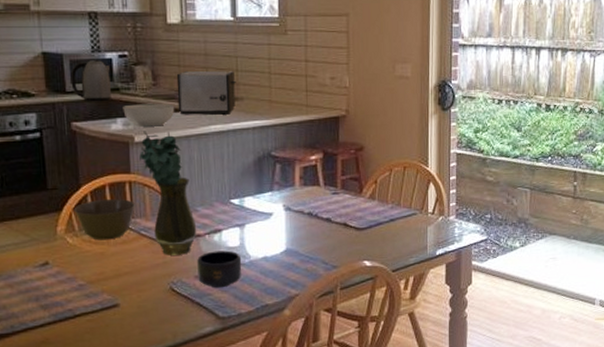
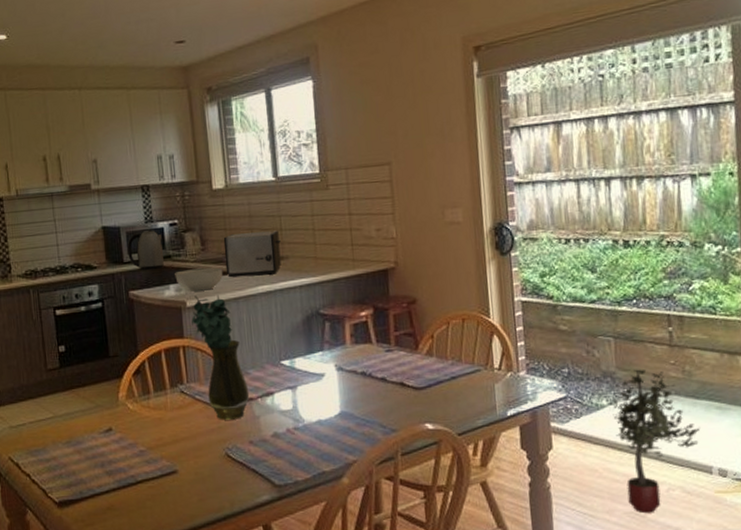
bowl: present [73,198,137,240] -> none [133,363,191,406]
mug: present [197,250,242,288] -> none [251,414,296,454]
potted tree: none [522,217,590,337] -> present [610,369,701,514]

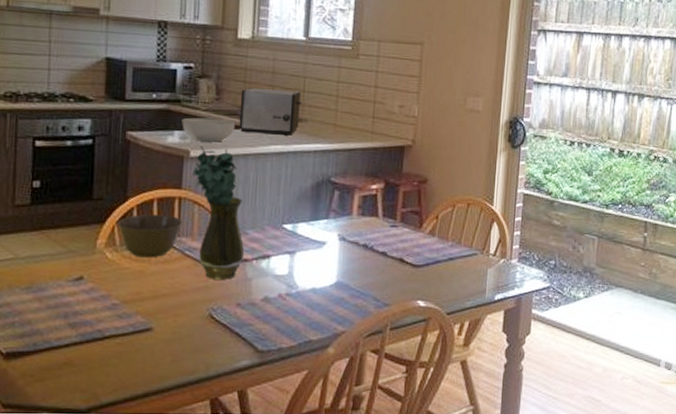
kettle: present [127,229,164,271] -> none [131,68,173,113]
bowl: none [133,363,191,406] -> present [117,214,184,258]
potted tree: present [610,369,701,514] -> none [586,267,656,399]

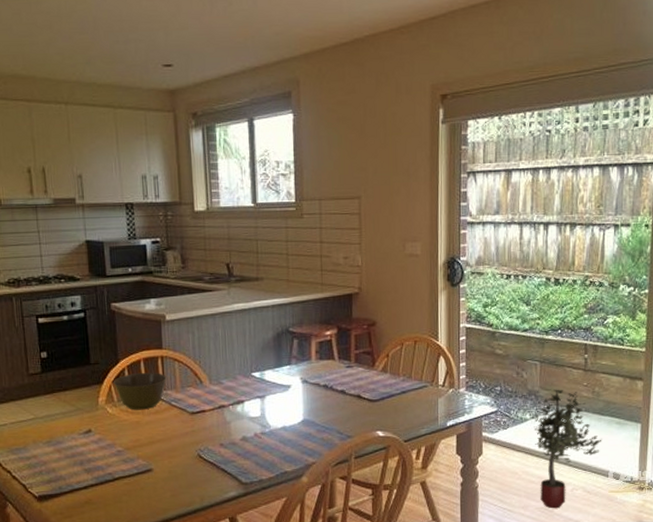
bowl: present [180,117,236,142] -> none [154,285,202,306]
vase: present [193,145,245,280] -> none [170,310,222,425]
toaster: present [239,88,302,135] -> none [203,253,257,295]
potted tree: none [586,267,656,399] -> present [532,389,602,509]

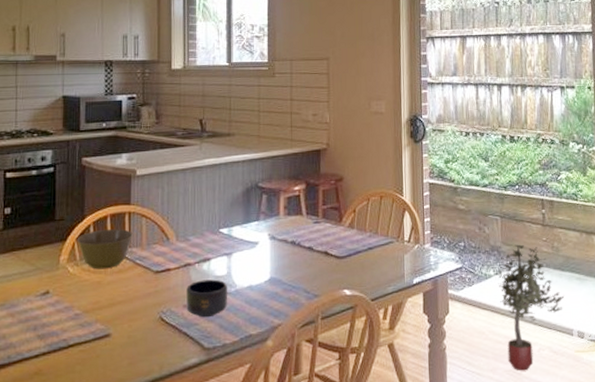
mug: none [222,420,263,456] -> present [186,279,228,318]

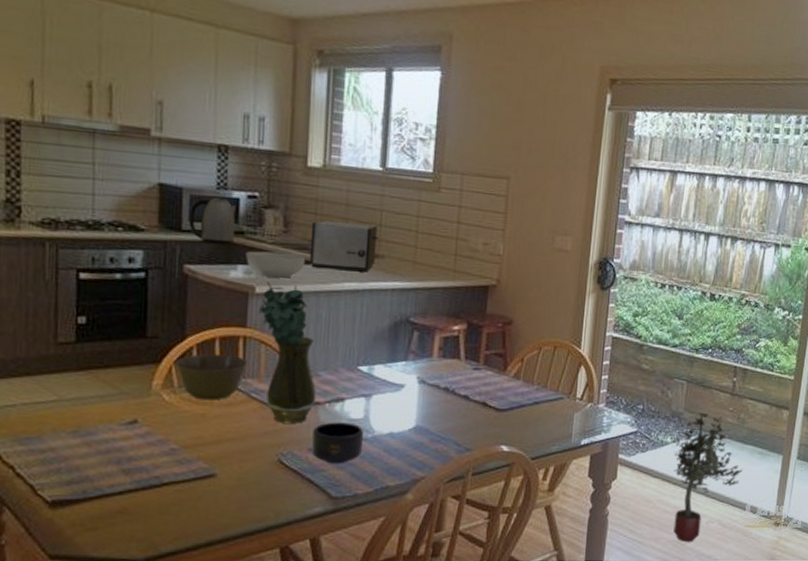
kettle: none [85,101,119,140] -> present [188,197,236,246]
bowl: none [127,140,174,161] -> present [244,250,306,278]
vase: none [140,165,188,284] -> present [259,281,317,424]
toaster: none [176,110,229,150] -> present [309,221,378,272]

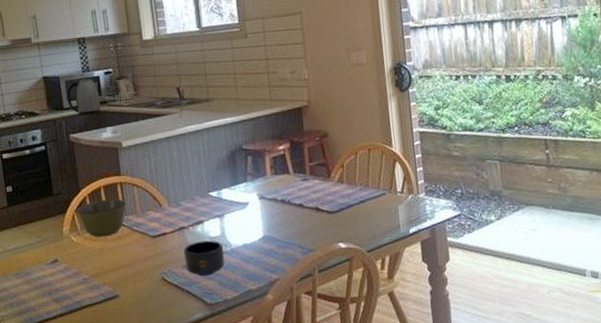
bowl: present [244,250,306,278] -> none [110,110,155,133]
vase: present [259,281,317,424] -> none [127,135,182,248]
toaster: present [309,221,378,272] -> none [154,75,207,119]
potted tree: present [673,412,743,542] -> none [498,187,575,313]

